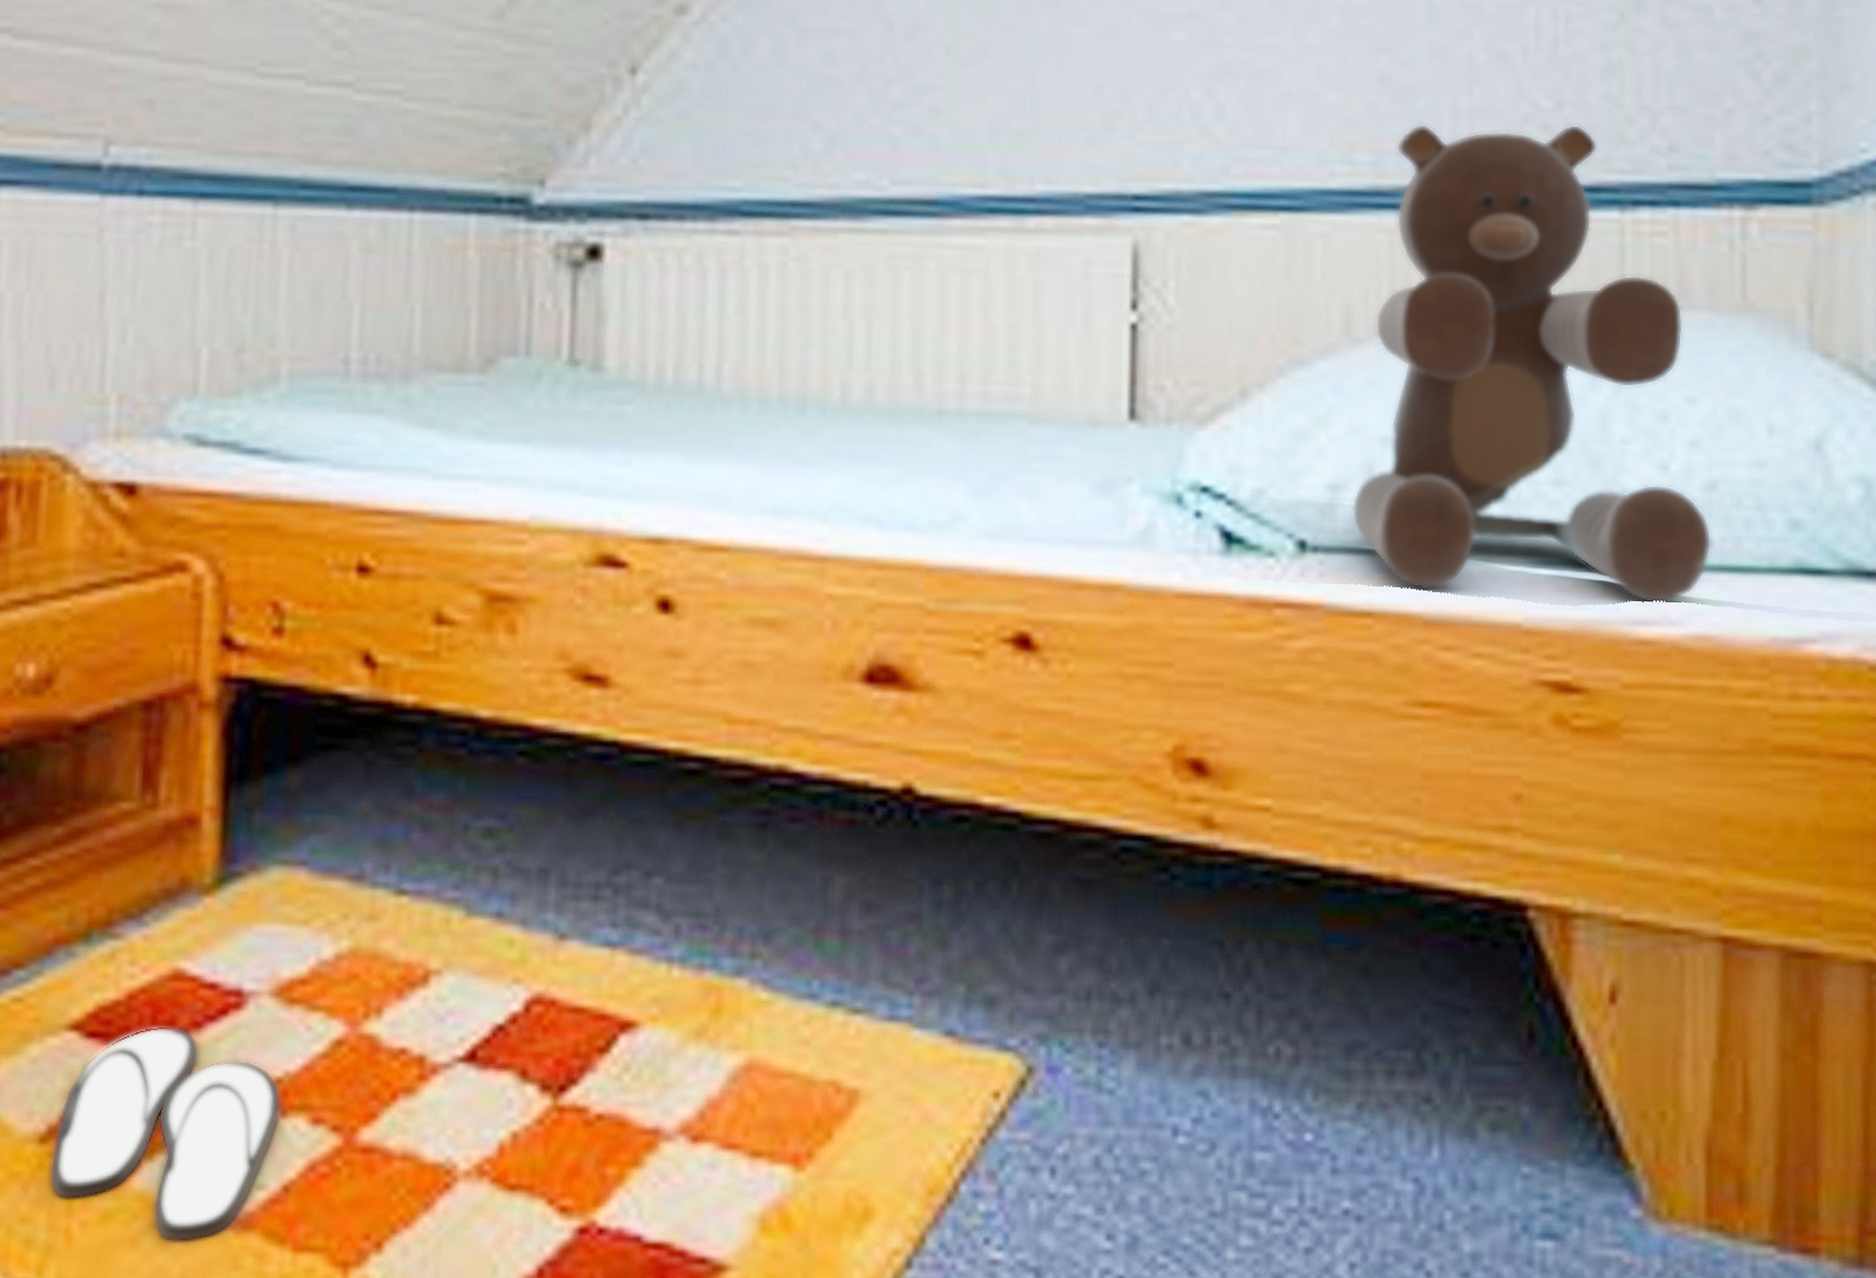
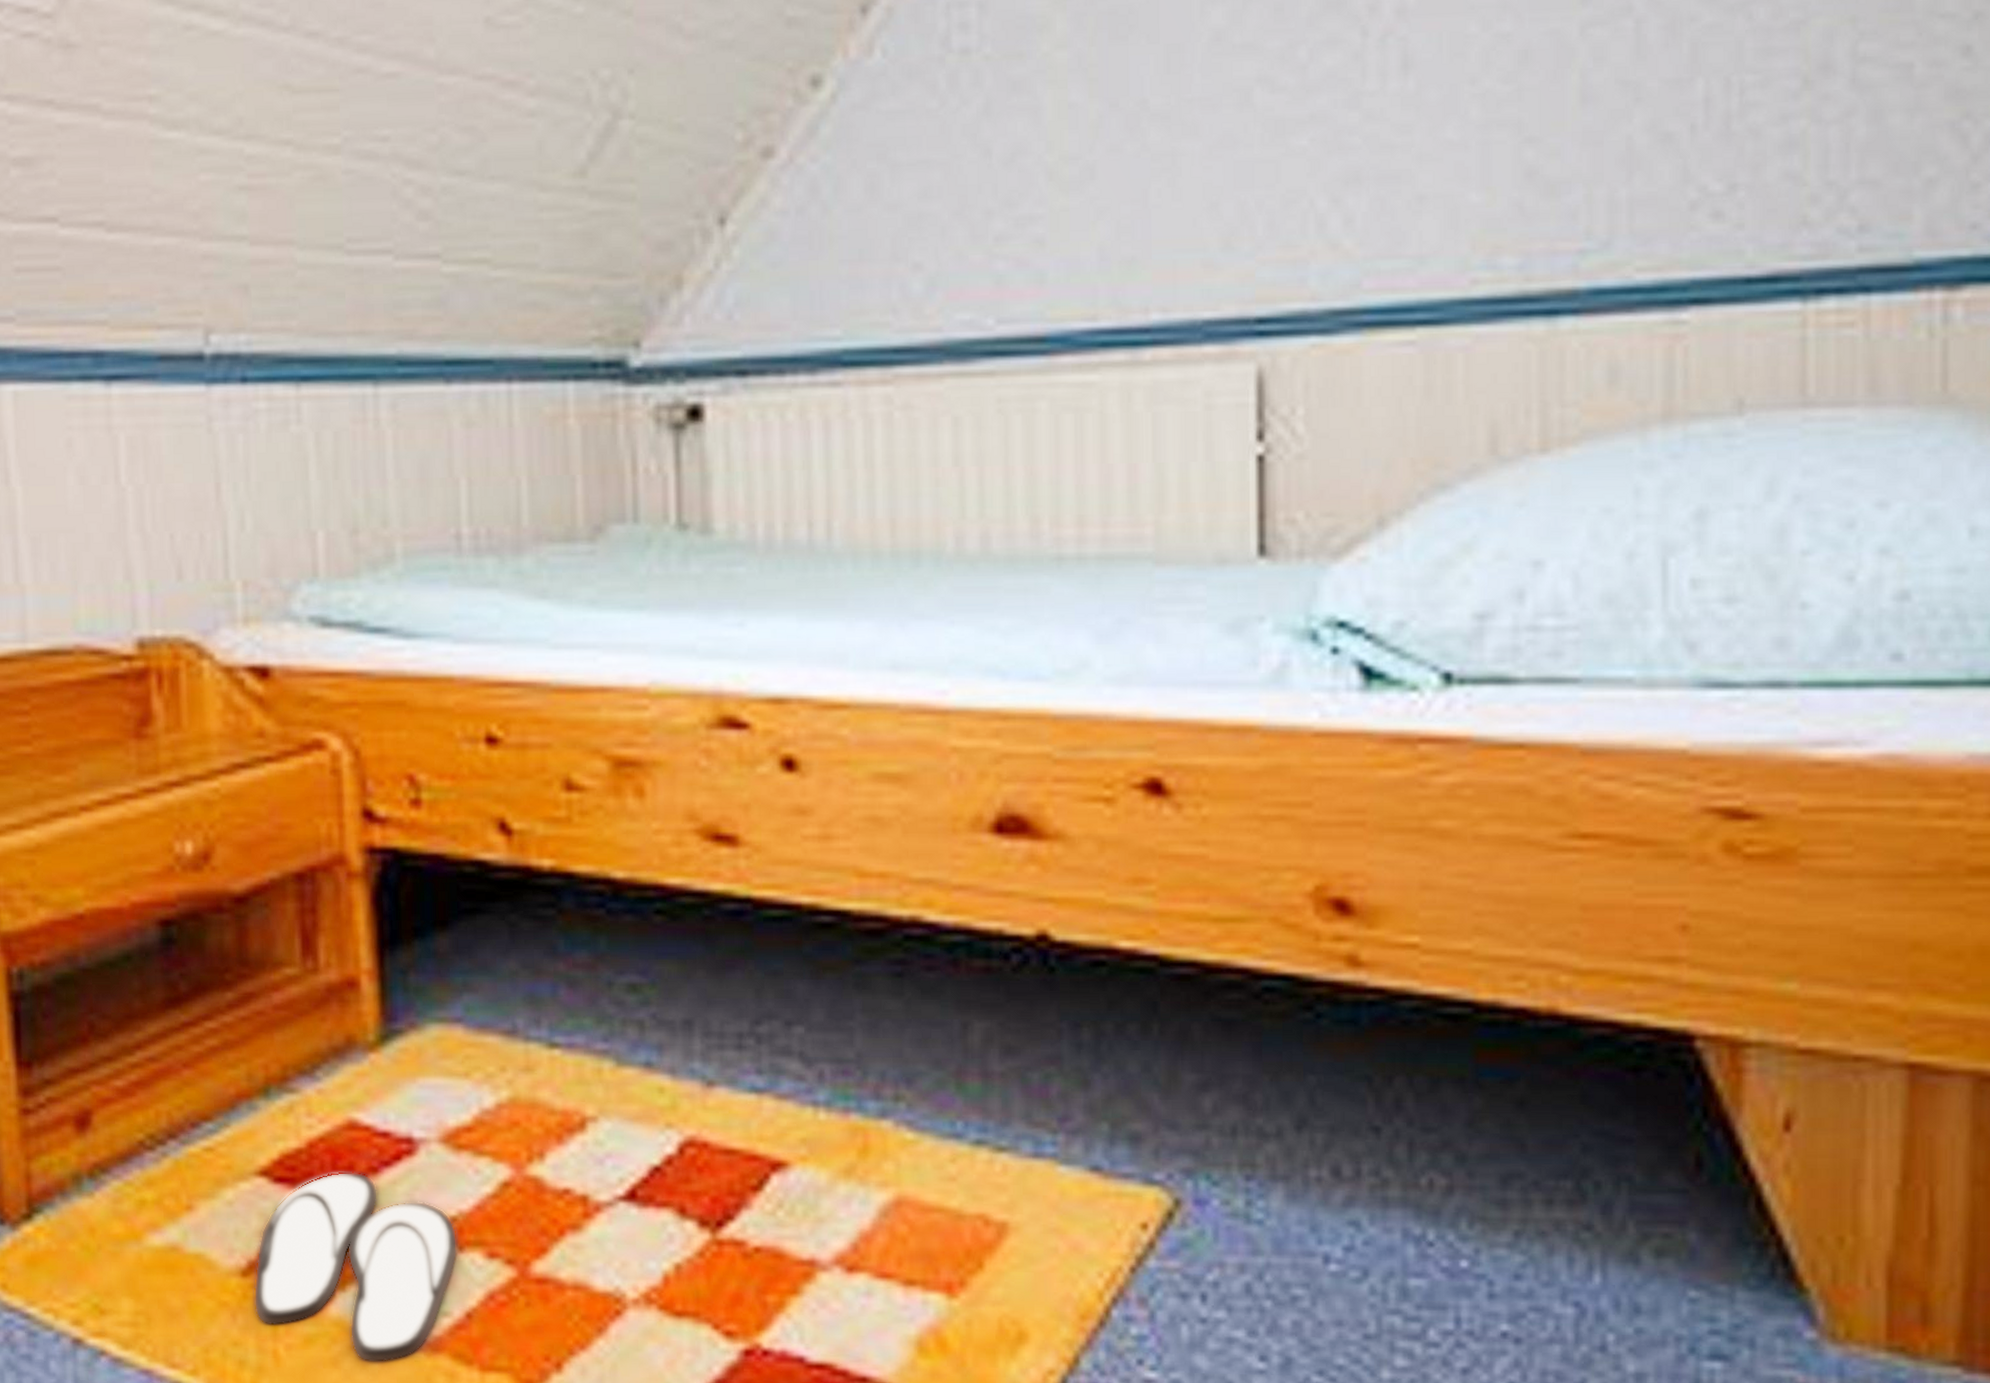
teddy bear: present [1351,124,1712,603] -> none [1501,208,1903,723]

